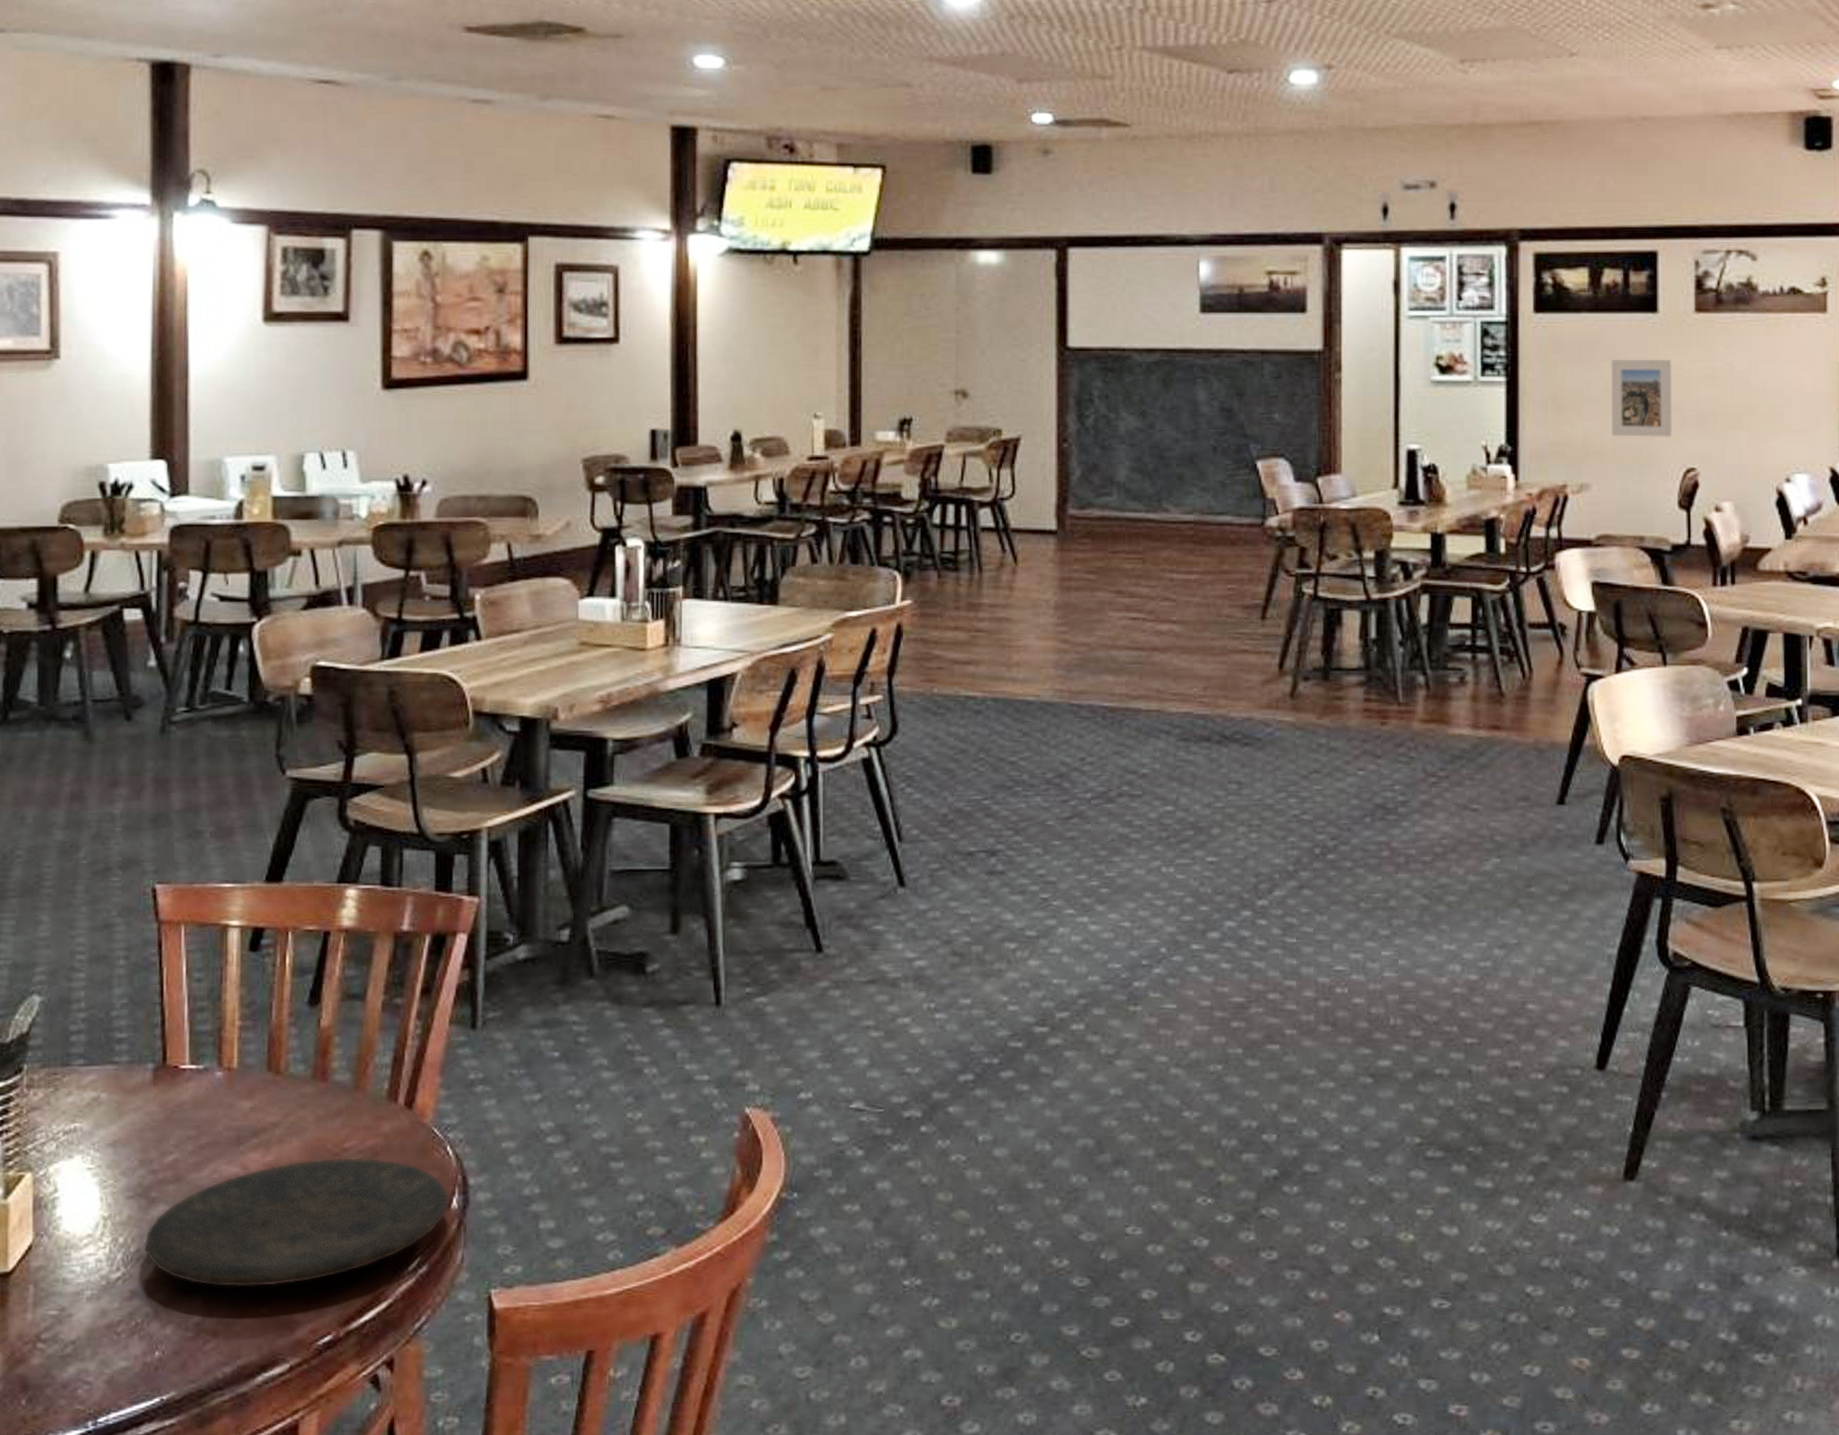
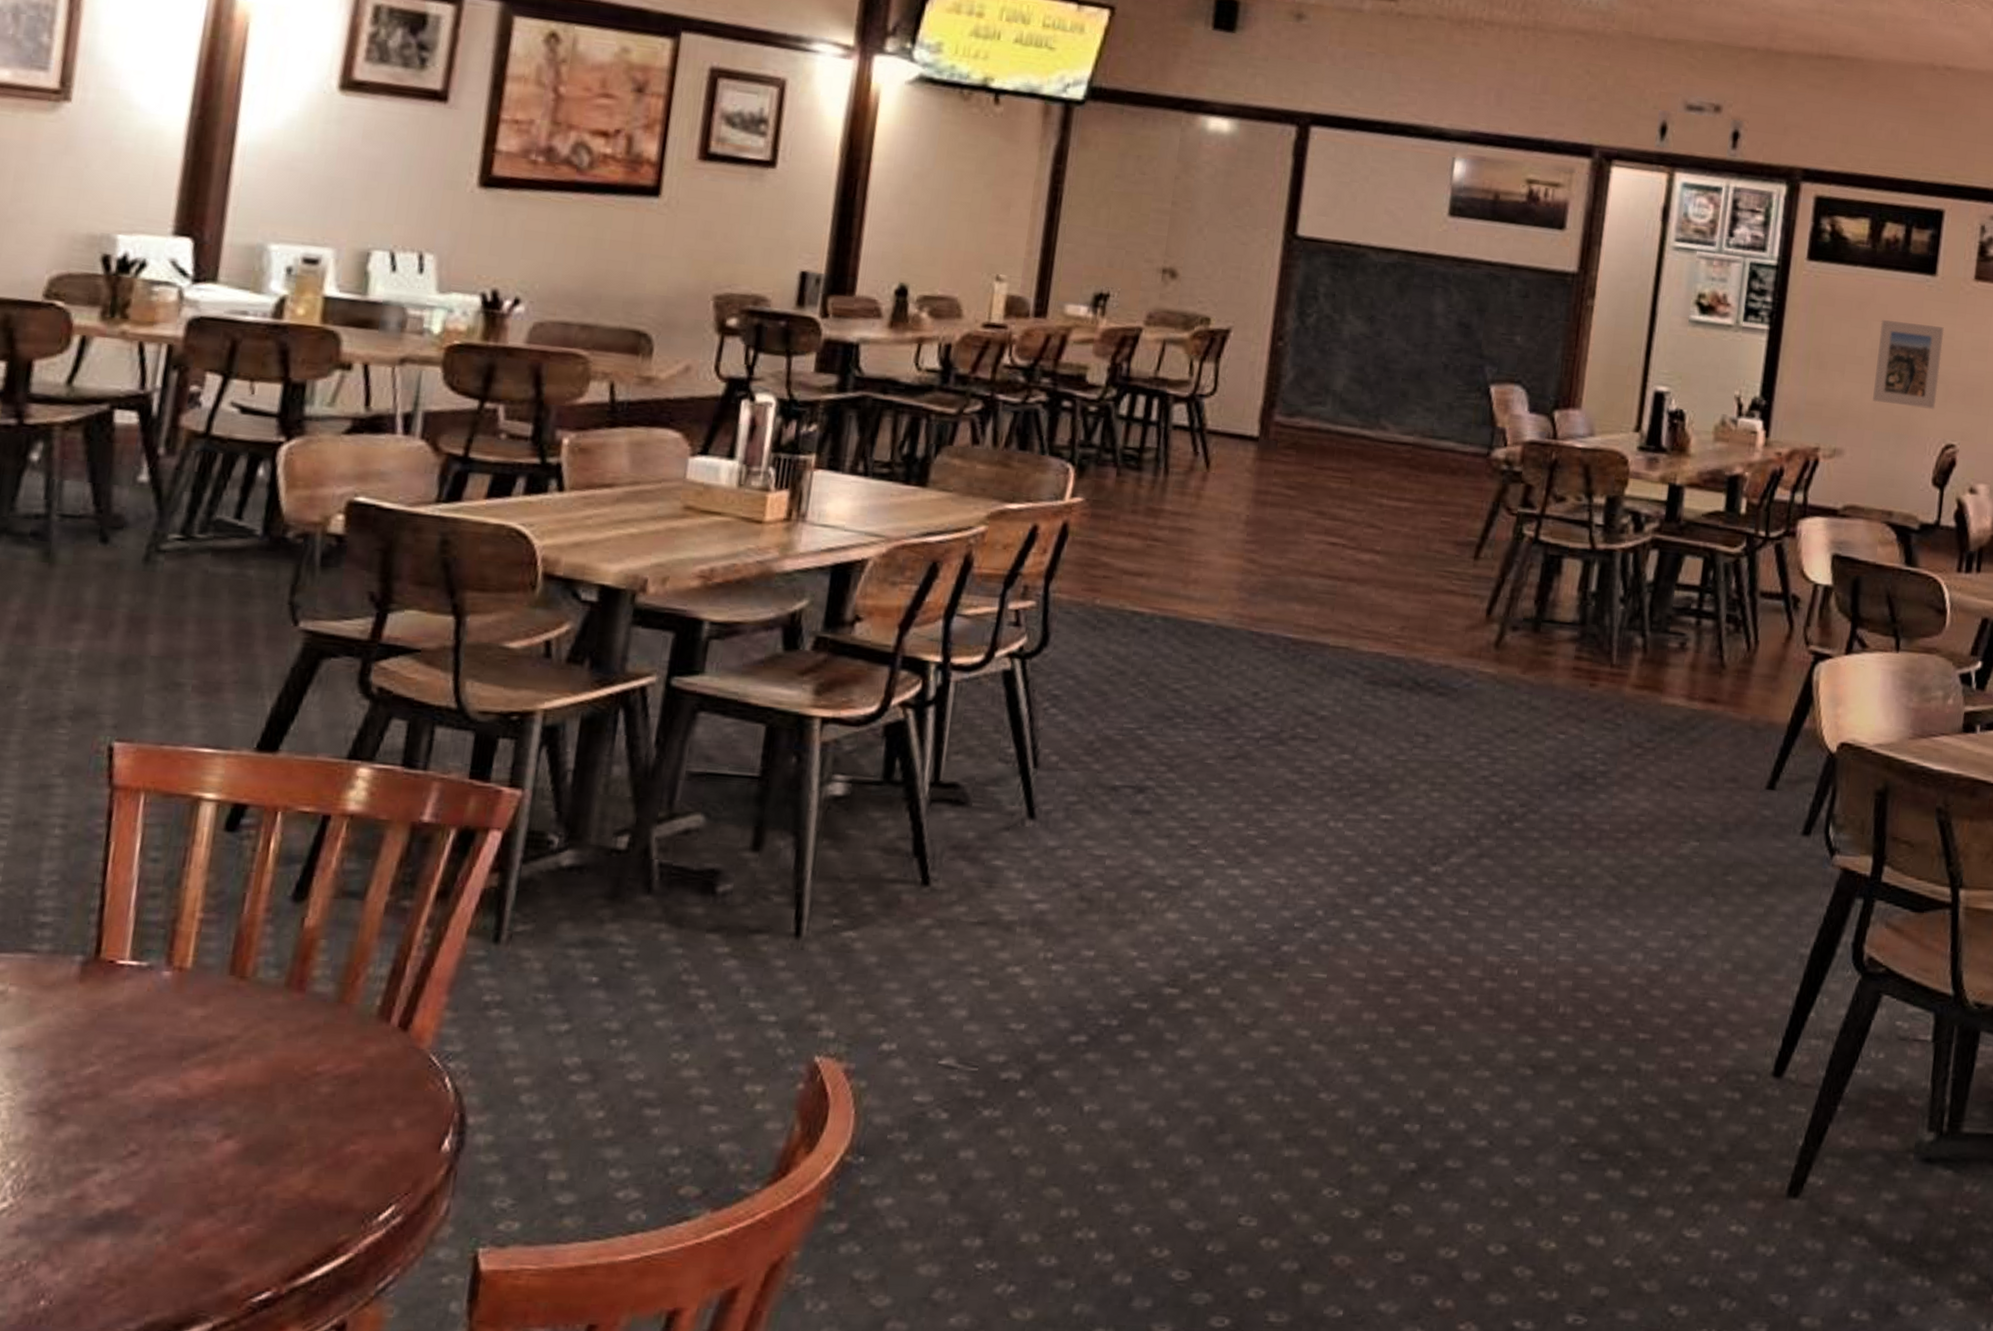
plate: present [143,1158,450,1288] -> none [41,1082,442,1231]

